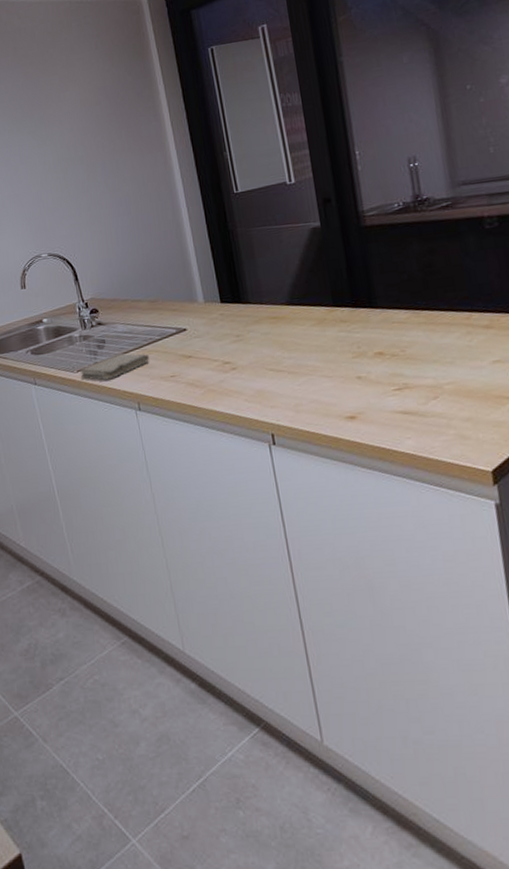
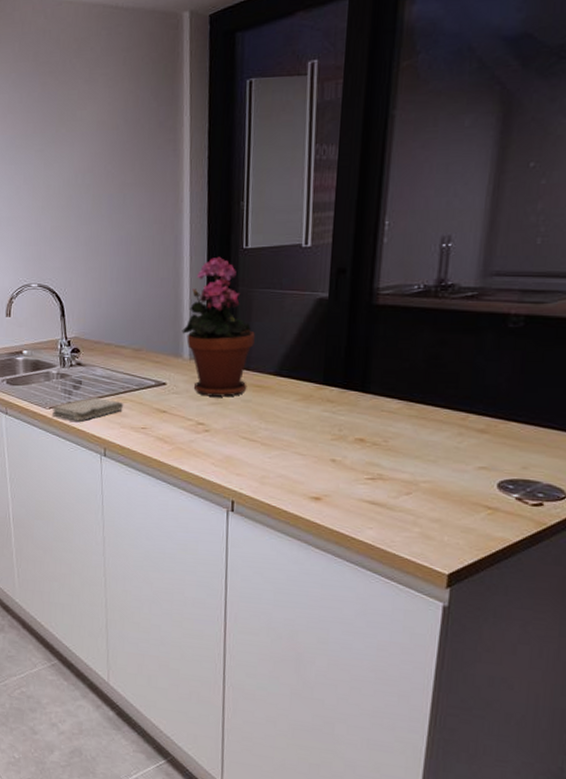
potted plant: none [192,203,264,336] -> present [182,256,255,397]

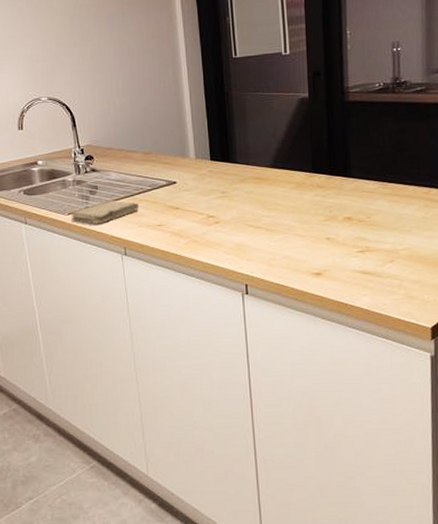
potted plant: present [182,256,255,397] -> none [186,65,251,191]

